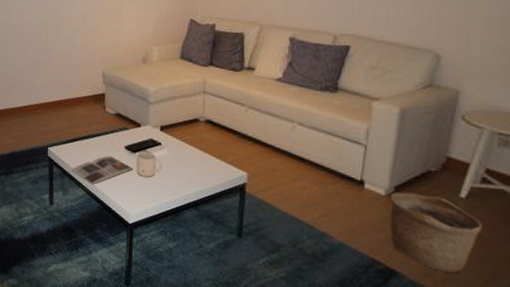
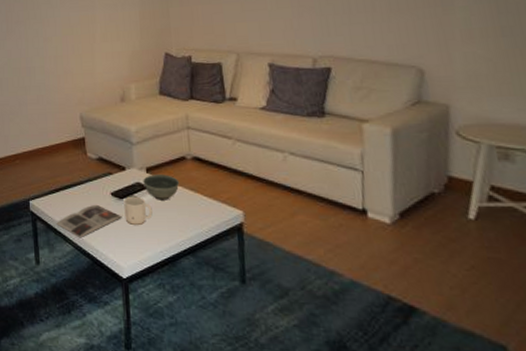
bowl: none [156,133,191,157] -> present [143,174,180,200]
basket: present [390,192,481,273] -> none [396,218,498,304]

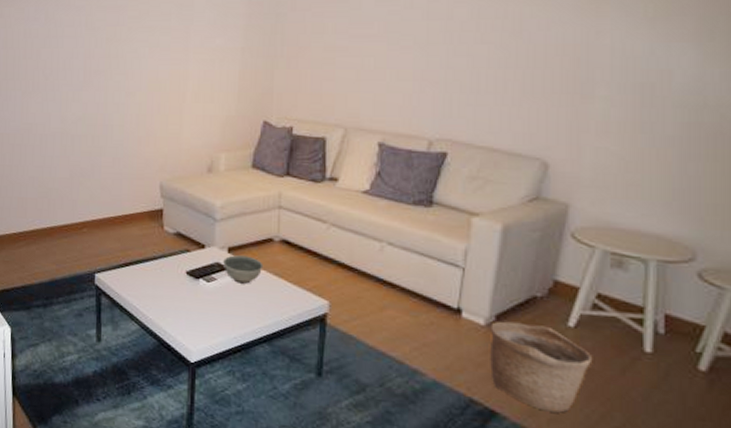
magazine: present [56,204,122,238] -> none [123,282,196,318]
mug: present [123,196,153,225] -> none [199,276,230,308]
basket: none [396,218,498,304] -> present [490,321,591,413]

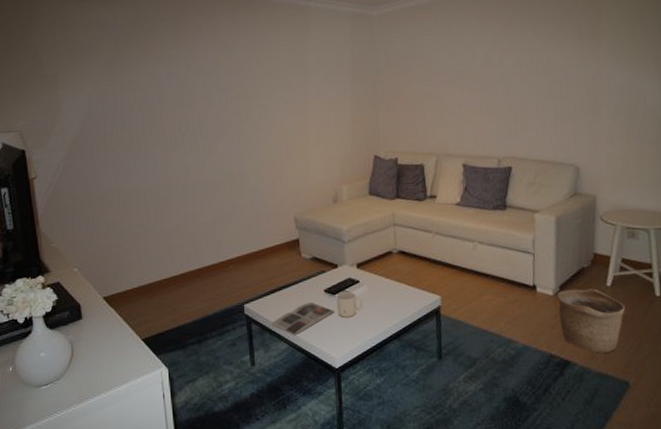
magazine: none [123,282,196,318] -> present [271,302,335,336]
mug: none [199,276,230,308] -> present [336,291,363,318]
bowl: present [223,255,264,284] -> none [354,269,387,293]

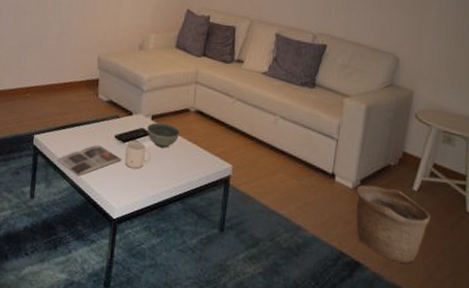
bowl: none [354,269,387,293] -> present [147,122,181,148]

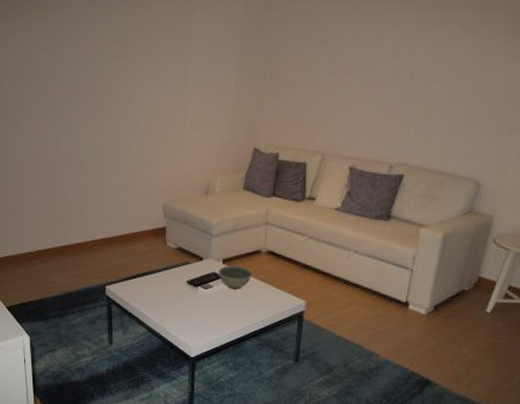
magazine: present [57,144,122,177] -> none [131,291,195,322]
mug: present [124,140,151,169] -> none [198,285,224,311]
basket: present [356,185,430,263] -> none [428,310,501,378]

